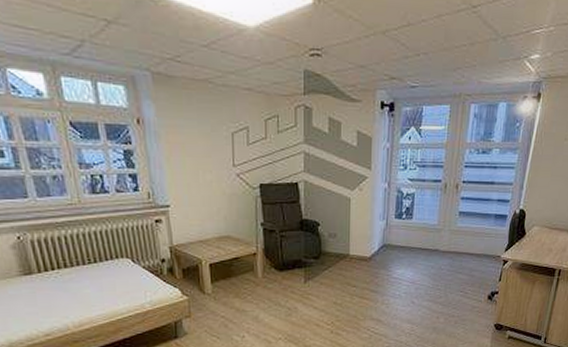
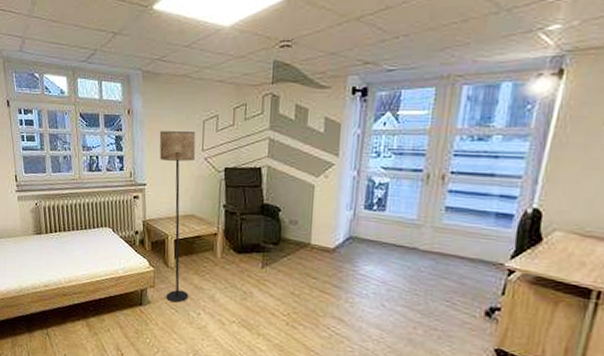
floor lamp: none [180,144,230,330] -> present [159,131,196,303]

